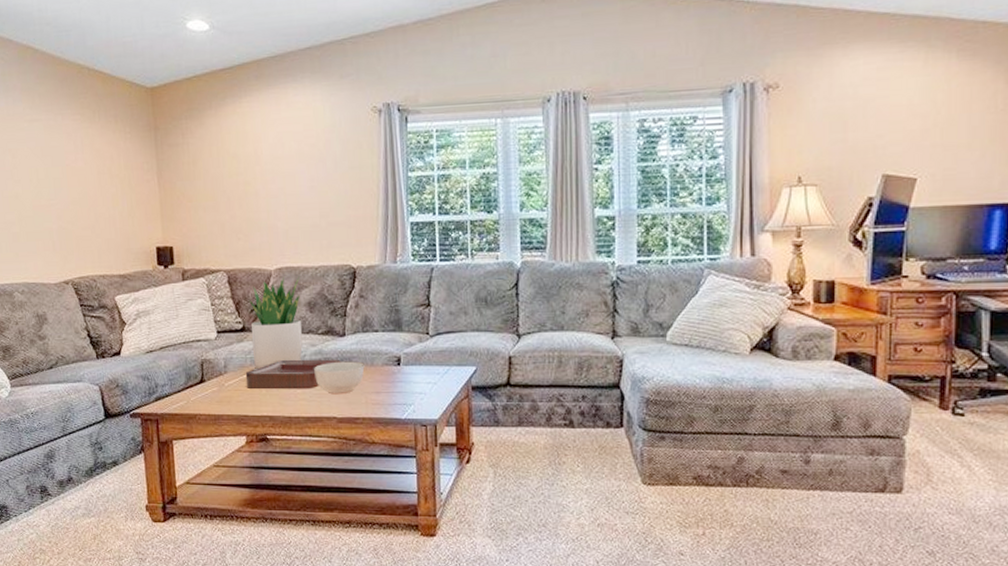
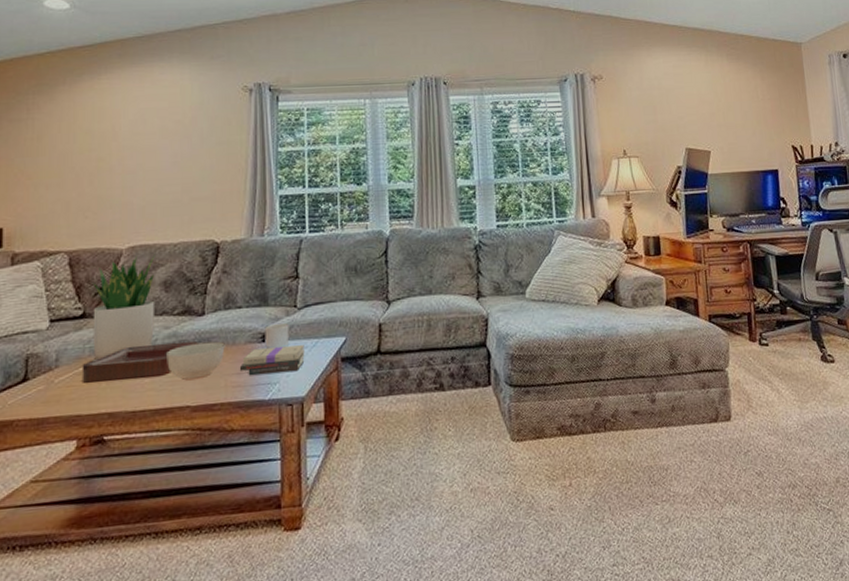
books: none [377,371,437,396] -> present [239,345,305,376]
mug: none [399,349,423,373] -> present [265,323,290,350]

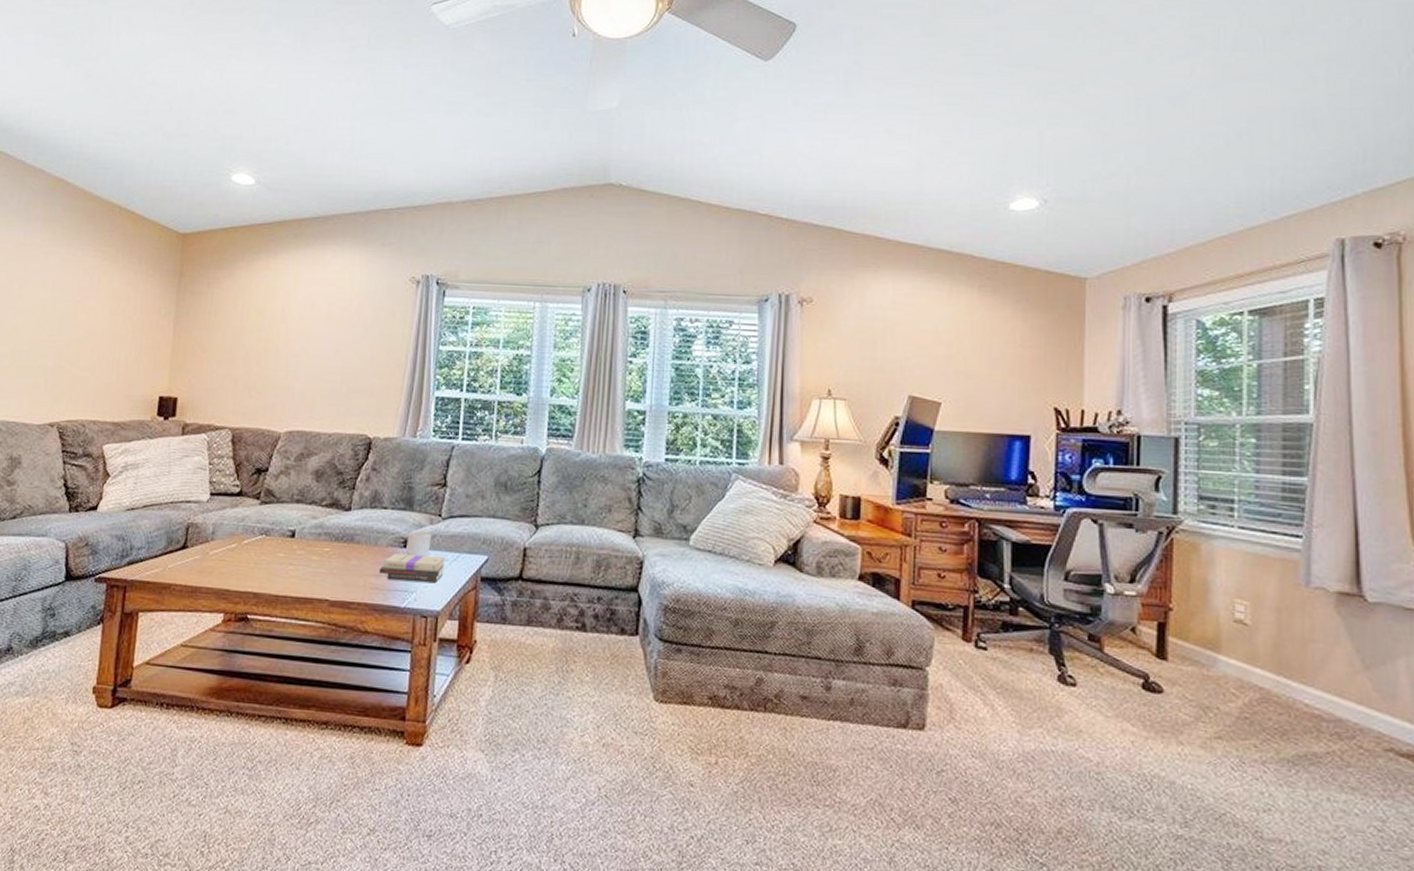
decorative tray: present [82,341,198,383] -> none [233,530,342,566]
planter: present [93,254,155,360] -> none [246,440,310,539]
bowl: present [165,341,225,381] -> none [310,537,368,575]

